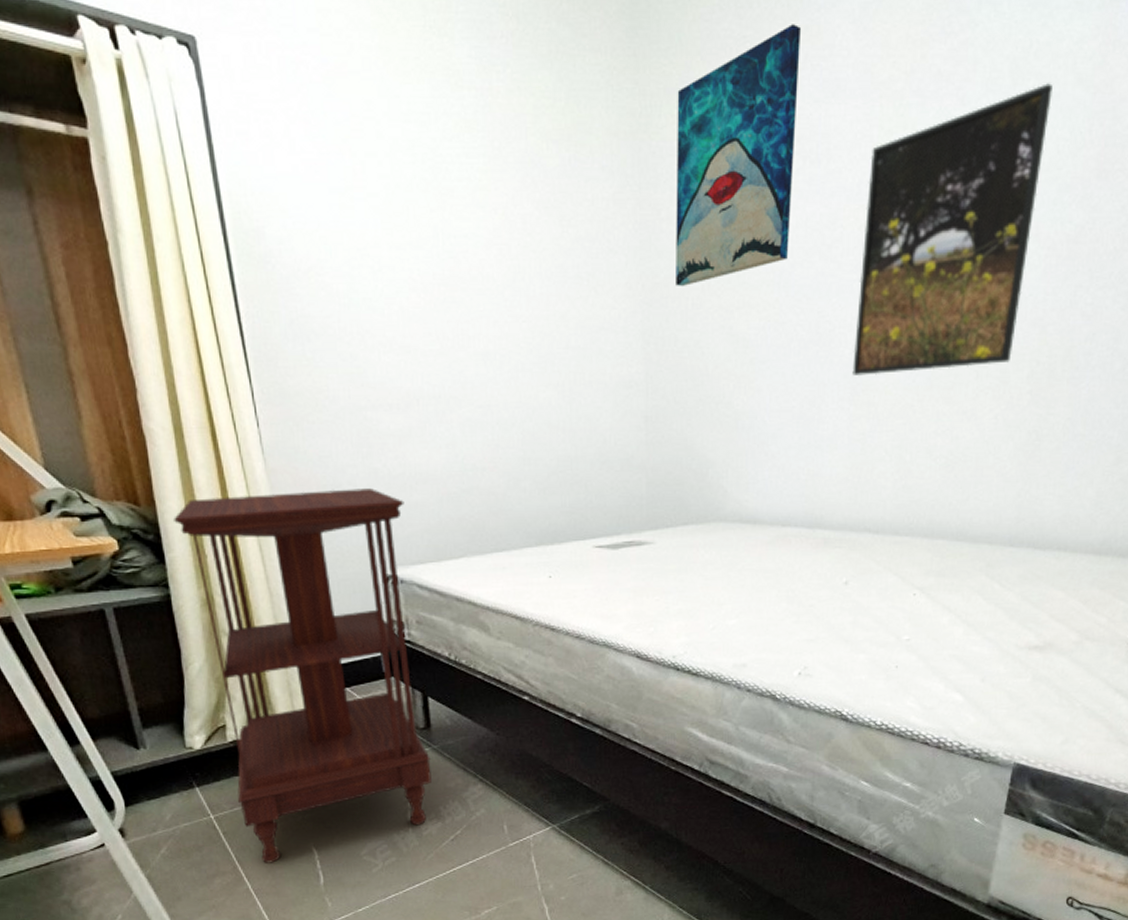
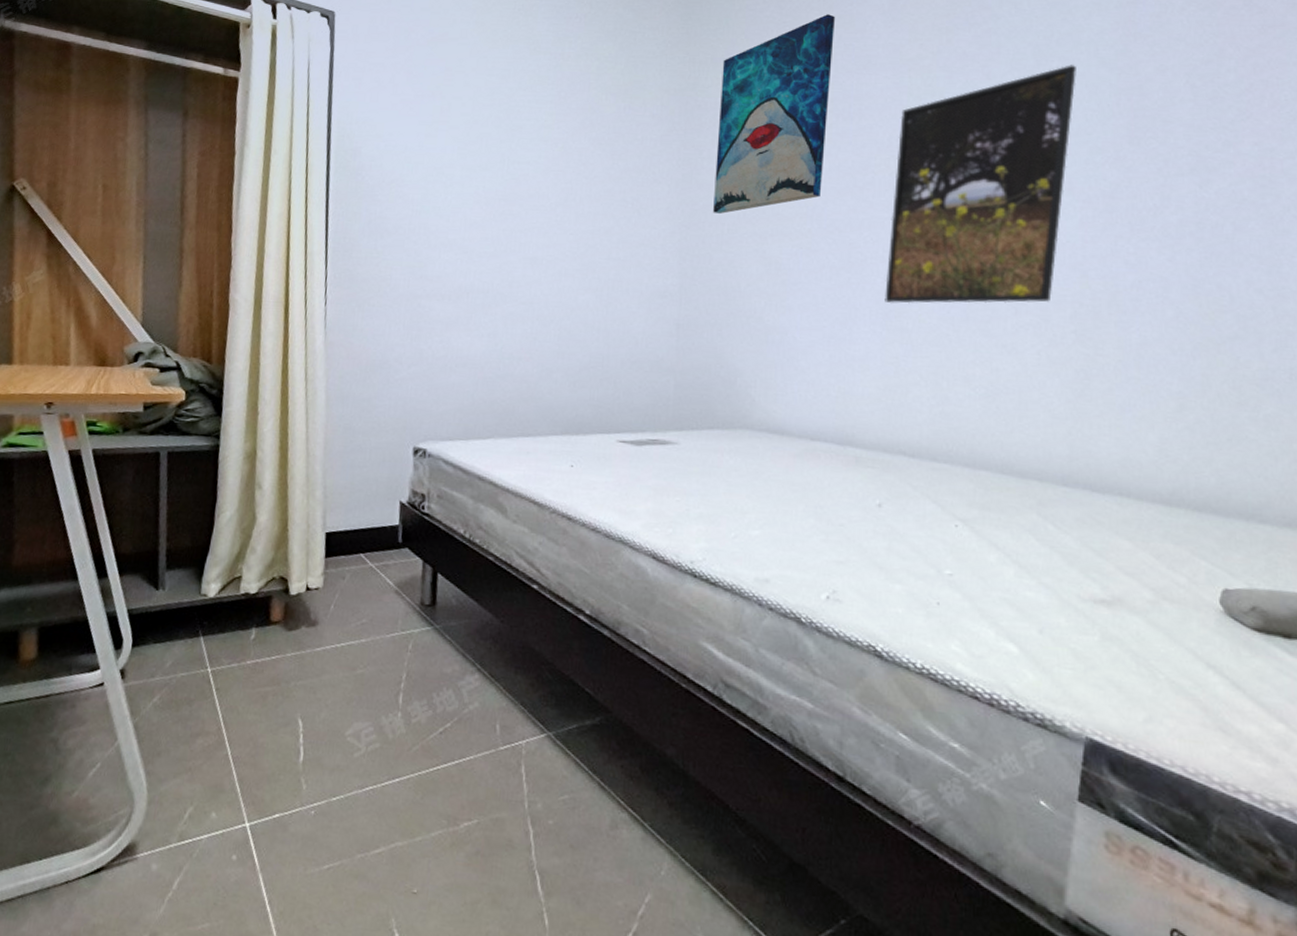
side table: present [174,488,432,863] -> none [237,362,443,730]

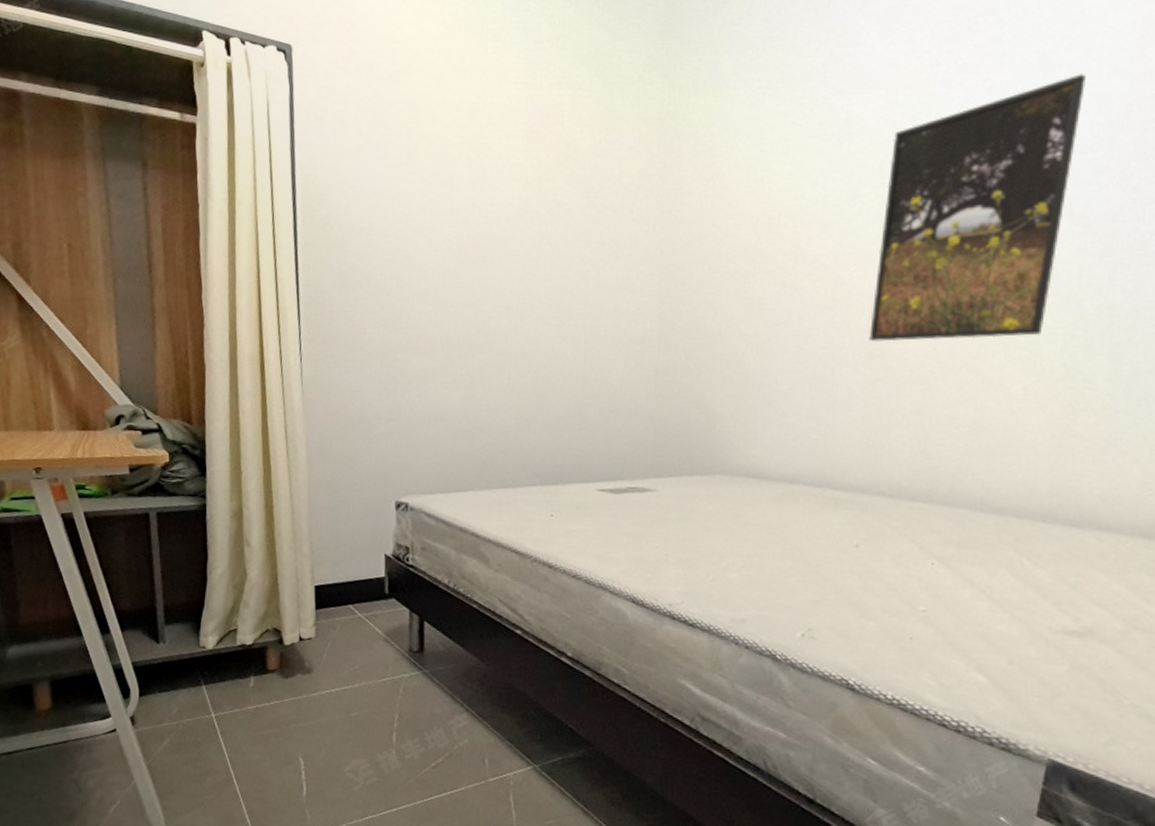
wall art: present [713,14,835,215] -> none [693,26,826,254]

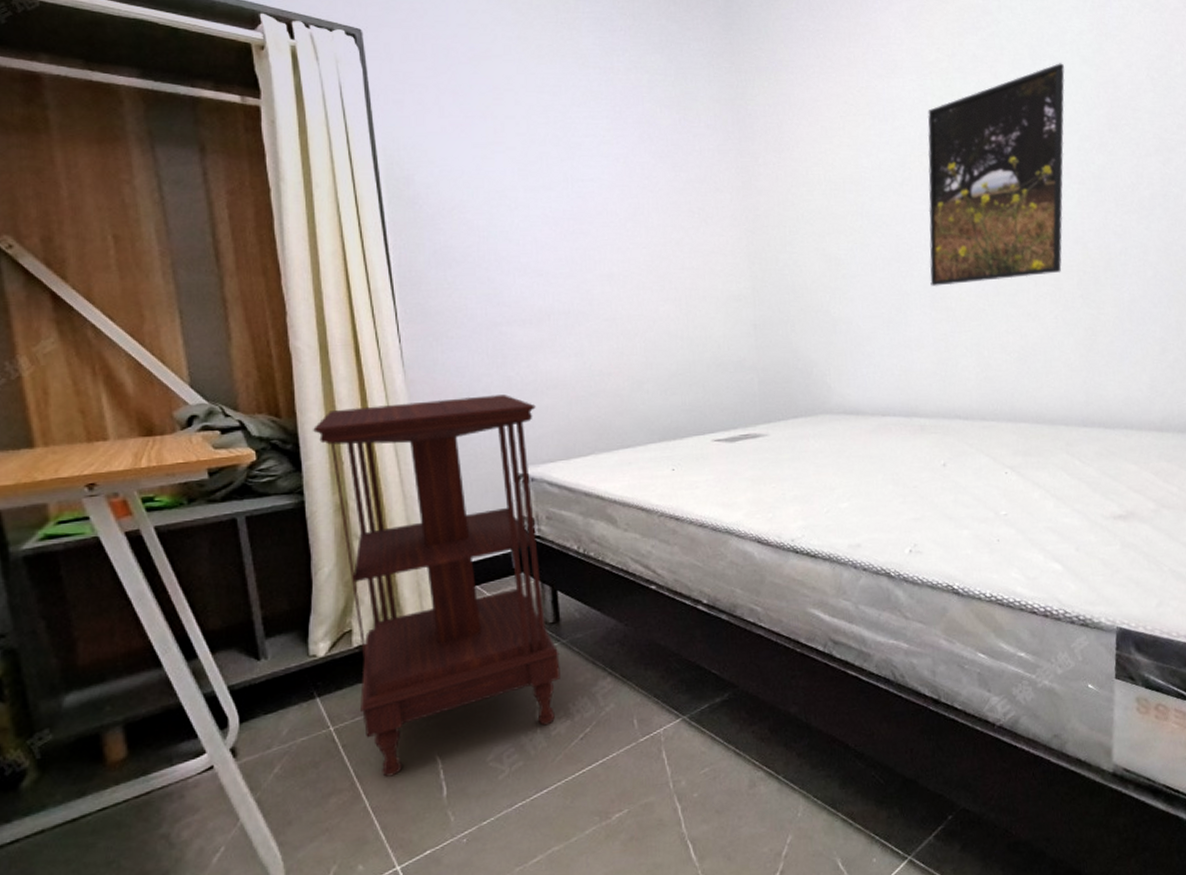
side table: none [218,421,422,768] -> present [313,395,560,777]

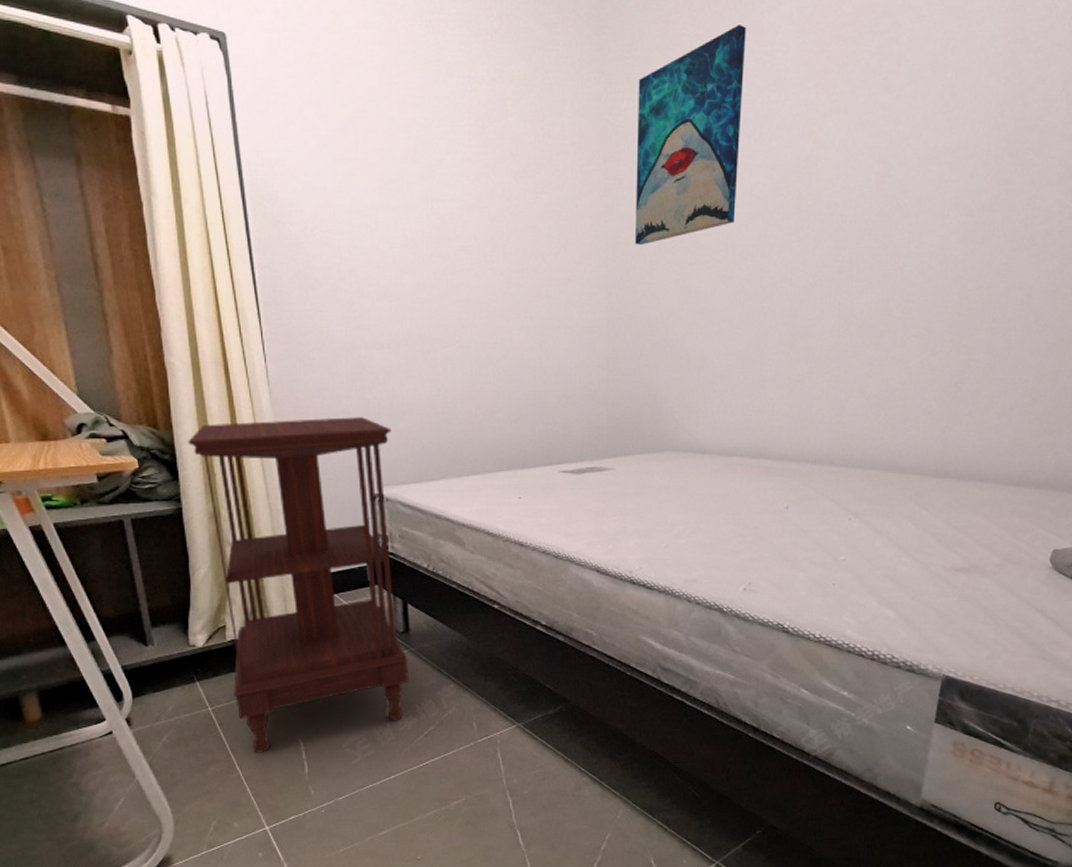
wall art: none [766,22,868,218] -> present [635,25,746,246]
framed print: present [927,63,1065,286] -> none [792,75,968,324]

